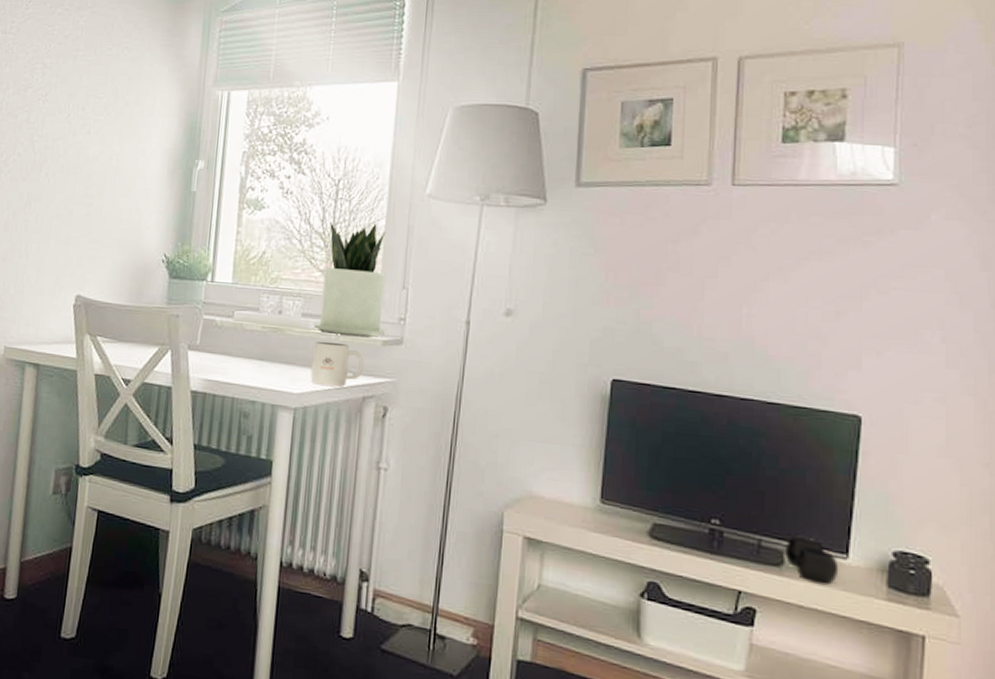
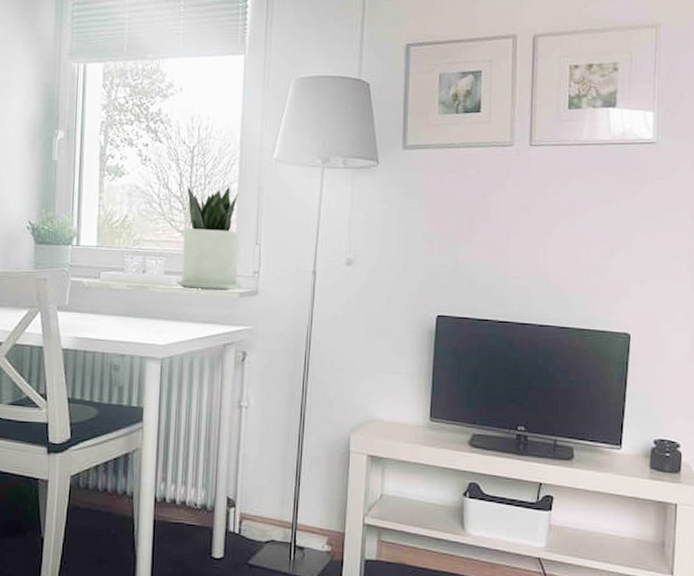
mug: present [310,341,364,388] -> none [175,296,223,337]
speaker: present [784,536,839,586] -> none [574,435,615,472]

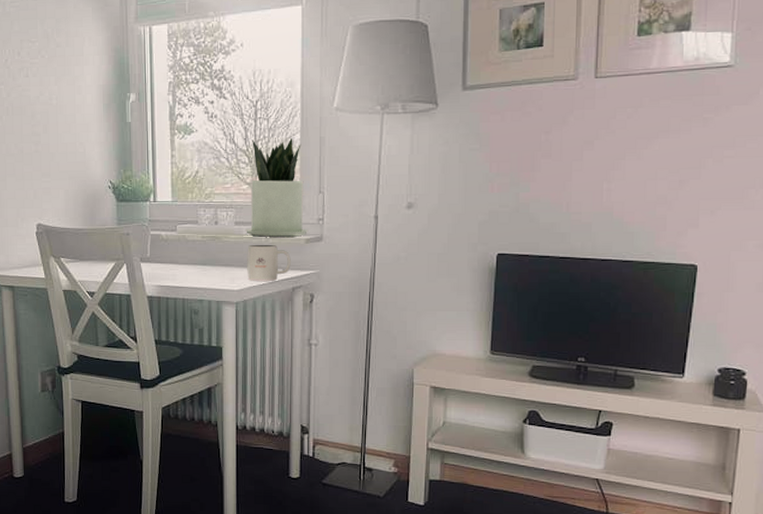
mug: none [175,296,223,337] -> present [247,244,291,282]

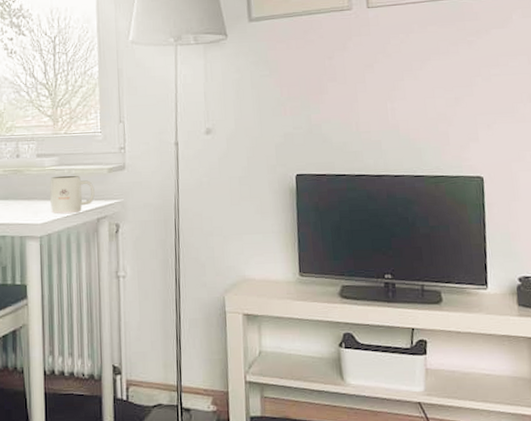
planter: present [246,137,309,237] -> none [48,70,111,168]

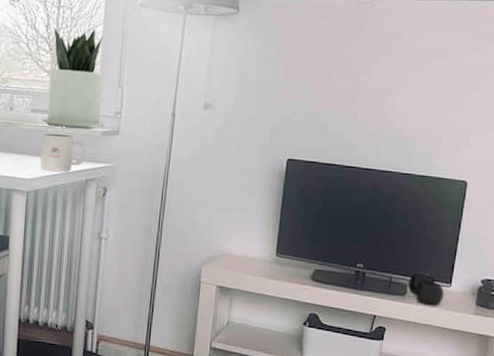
planter: none [48,70,111,168] -> present [41,27,106,129]
speaker: none [441,277,483,313] -> present [407,273,445,307]

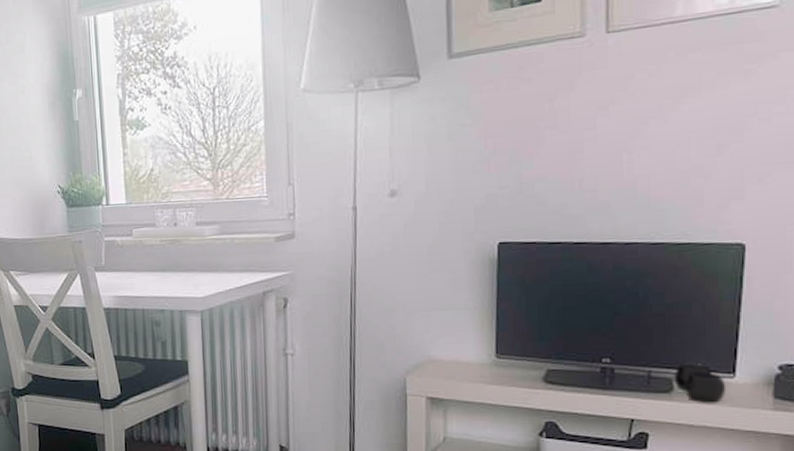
mug: present [40,133,86,173] -> none [211,245,260,288]
planter: present [41,27,106,129] -> none [208,125,279,238]

